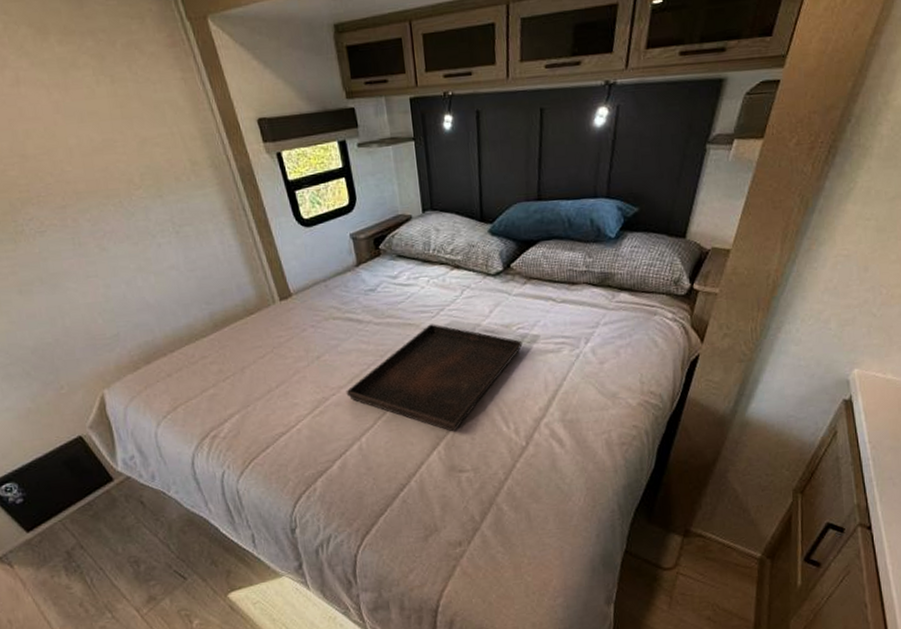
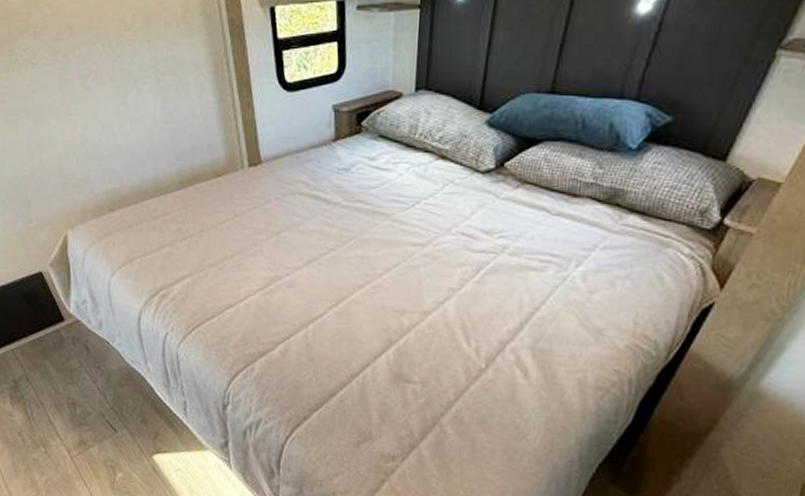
serving tray: present [346,324,523,432] -> none [300,216,502,338]

